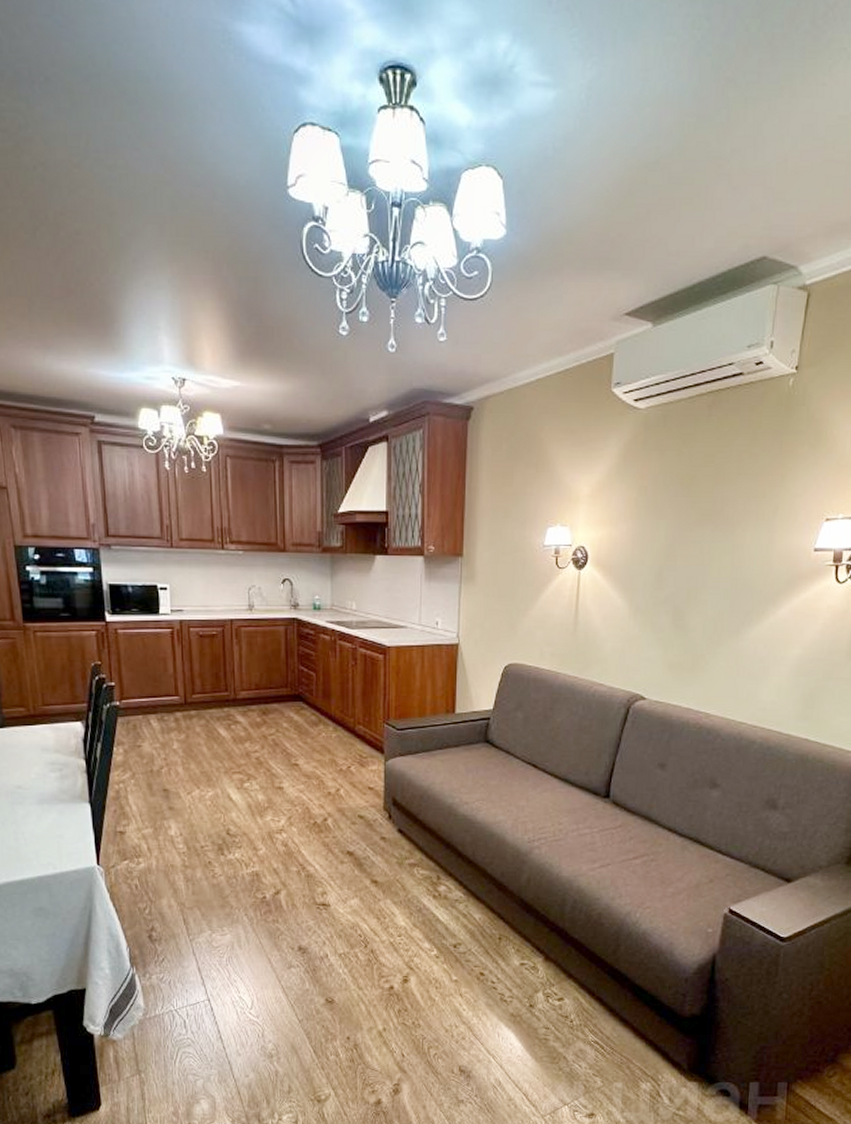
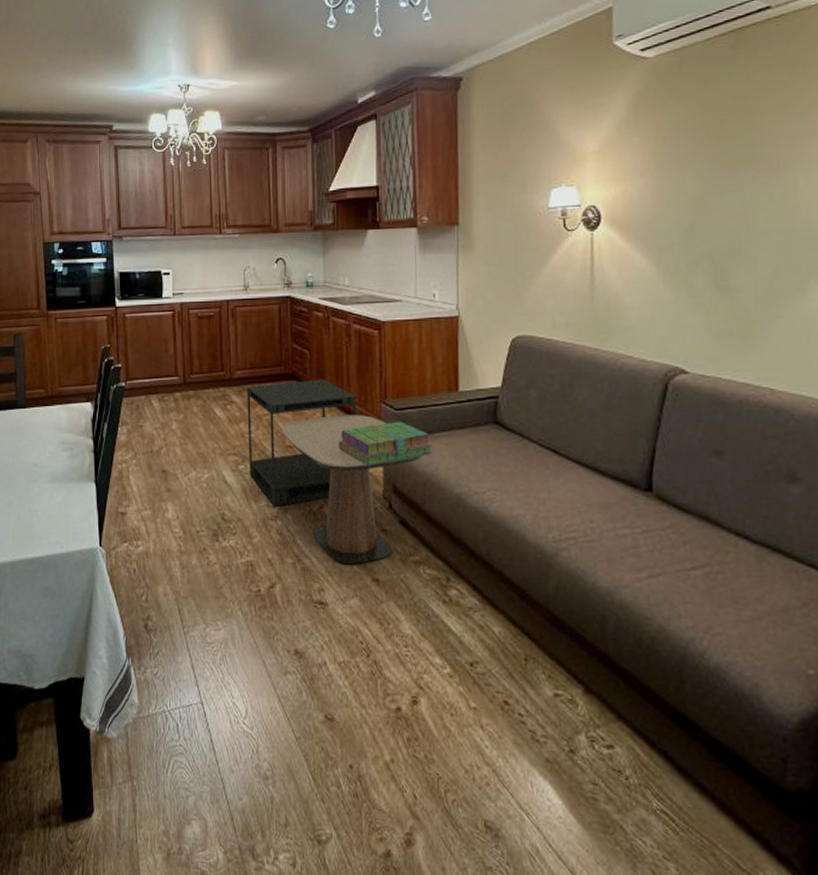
side table: none [252,701,361,820] -> present [247,379,357,506]
side table: none [287,734,421,870] -> present [281,415,423,565]
stack of books: none [342,740,430,781] -> present [338,421,433,466]

